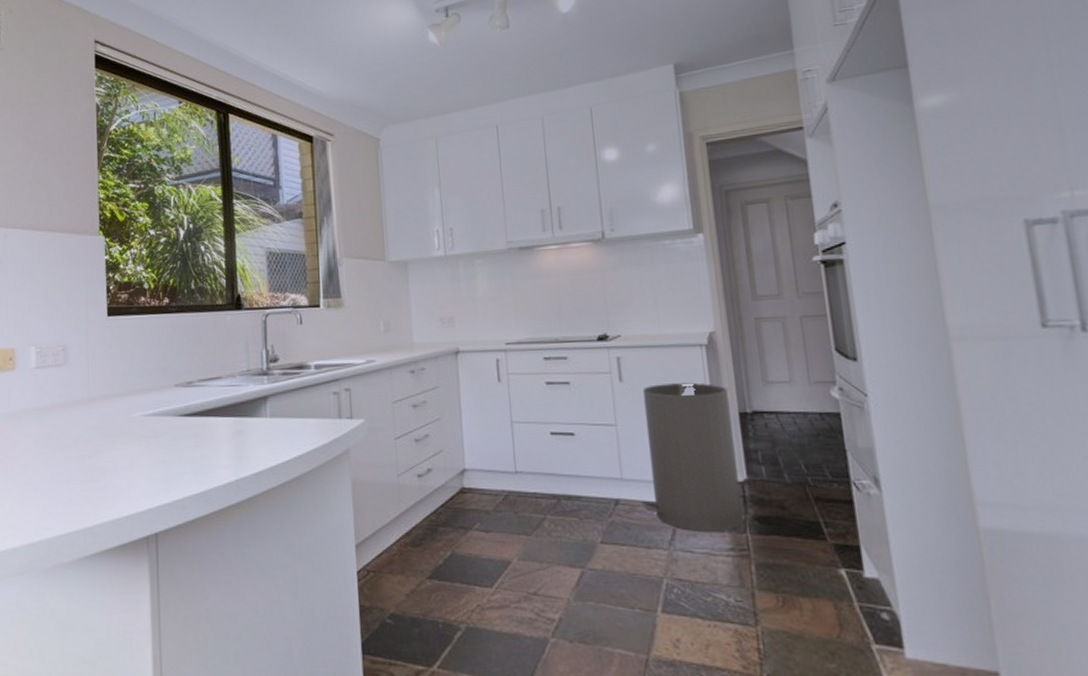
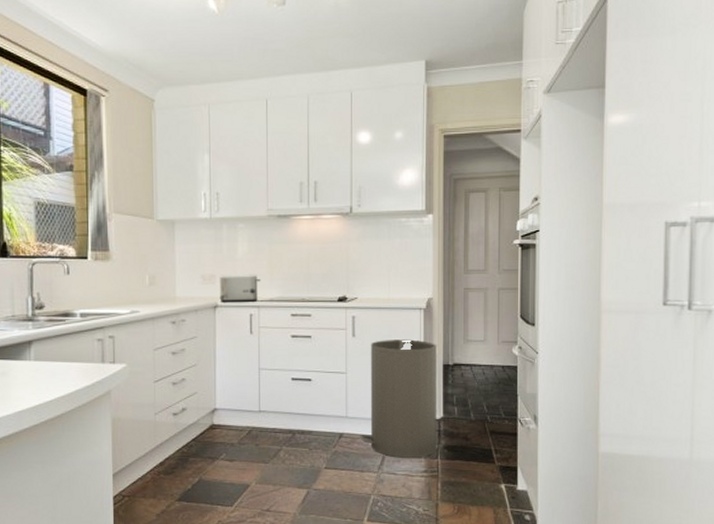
toaster: none [459,314,506,348] -> present [219,274,261,303]

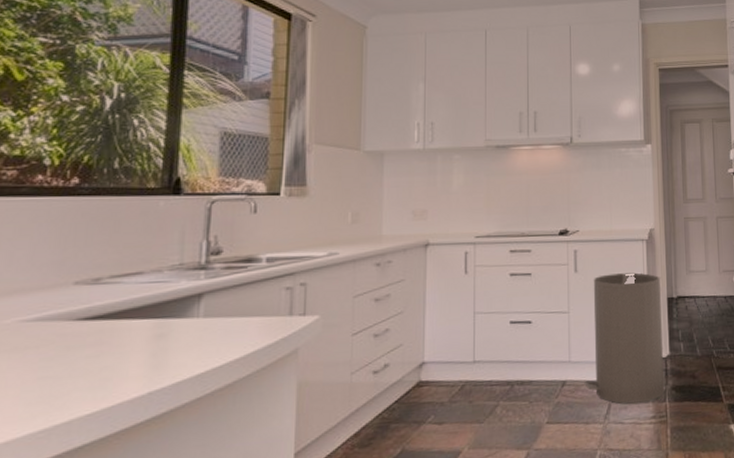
toaster: present [219,274,261,303] -> none [432,208,478,241]

